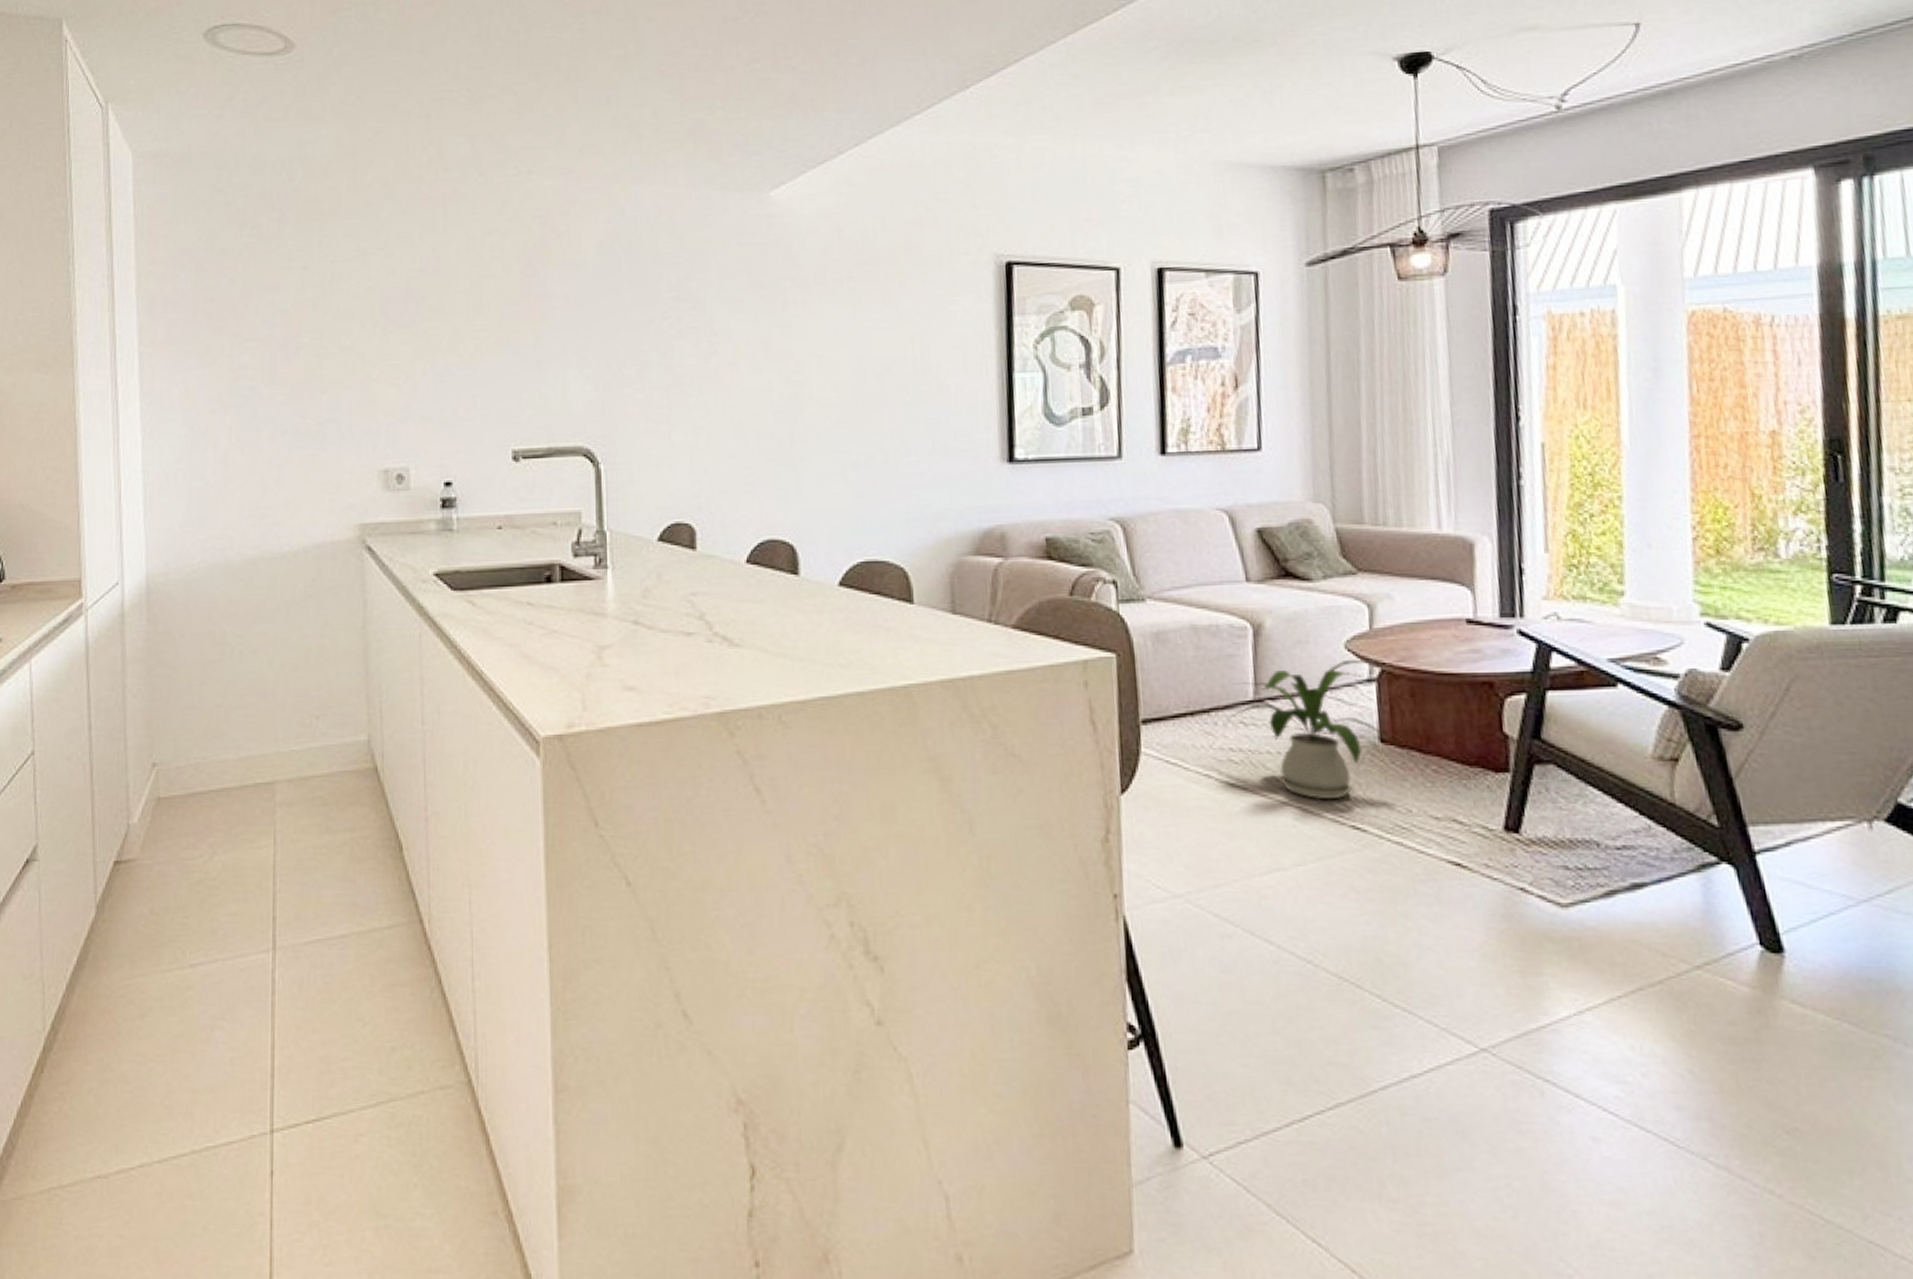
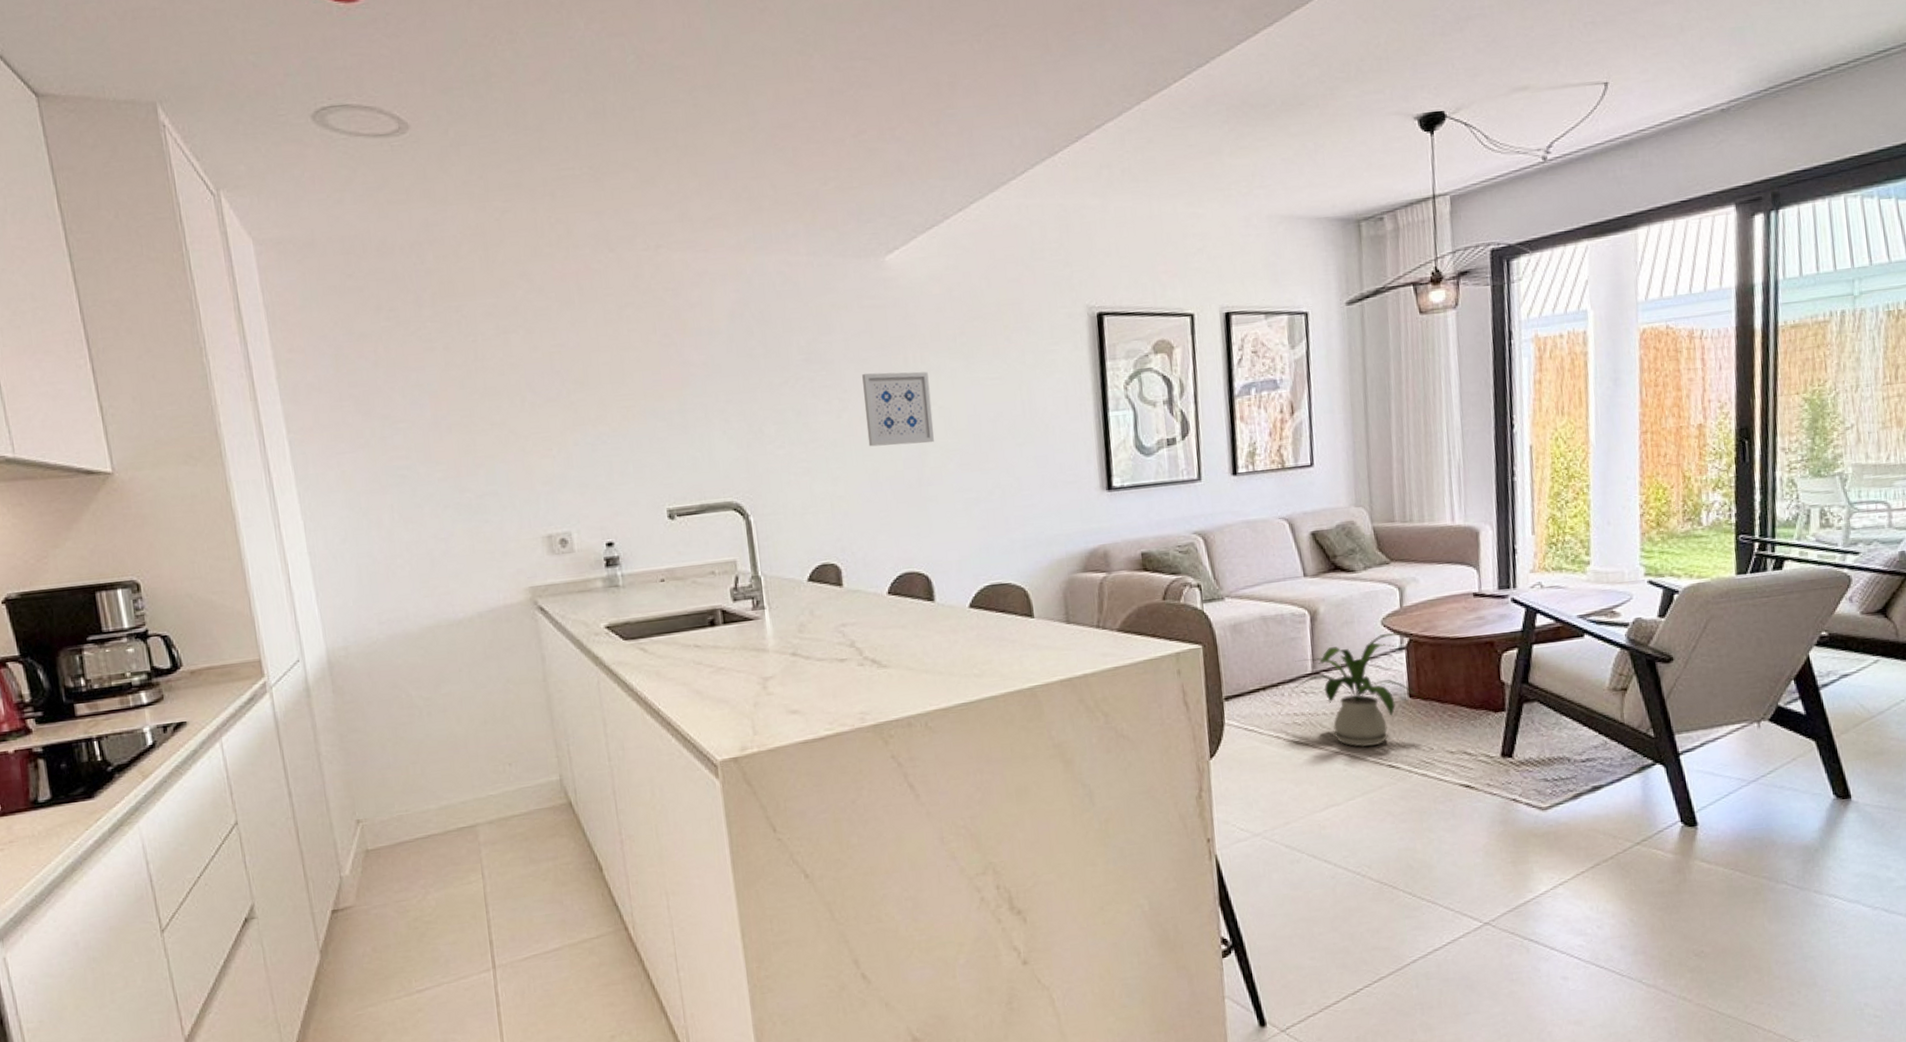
wall art: none [735,315,811,396] -> present [862,371,934,447]

